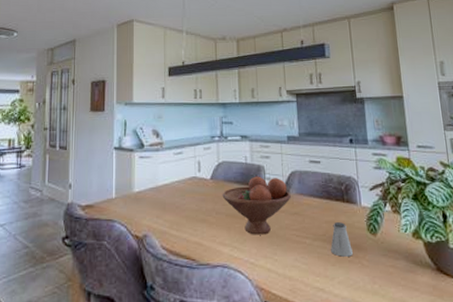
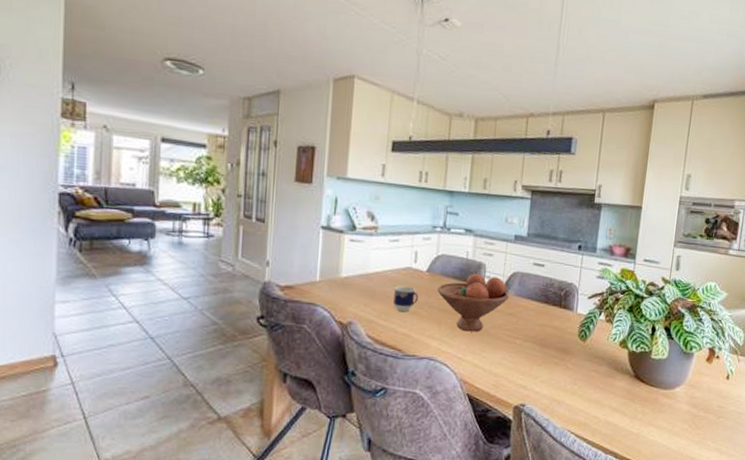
cup: none [183,195,205,220] -> present [393,286,418,311]
saltshaker: present [330,222,353,257] -> none [539,326,560,359]

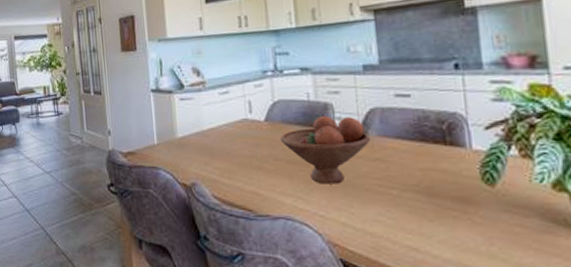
cup: present [393,286,418,311] -> none [233,139,261,167]

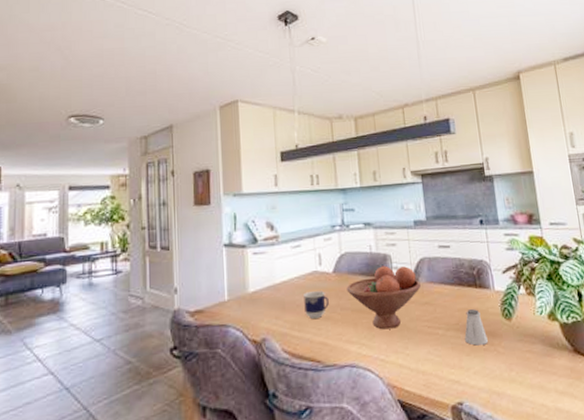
cup: none [233,139,261,167] -> present [304,291,329,319]
saltshaker: none [427,170,459,212] -> present [464,309,488,346]

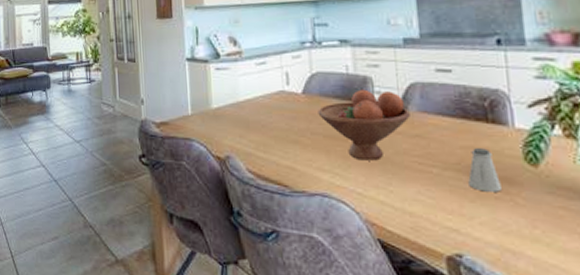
cup: present [304,291,329,319] -> none [269,112,298,141]

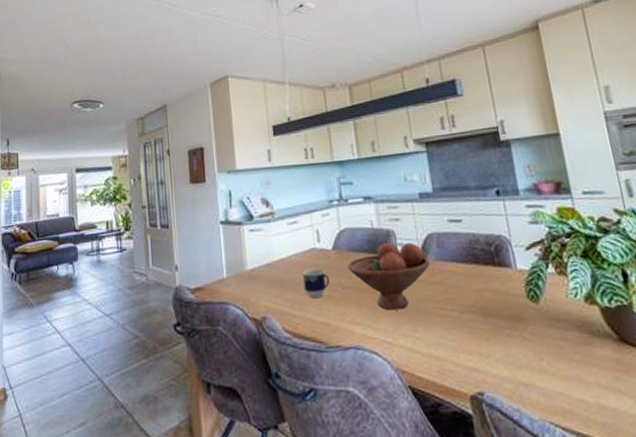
cup: none [269,112,298,141] -> present [303,268,330,298]
saltshaker: present [468,148,501,192] -> none [482,290,511,331]

